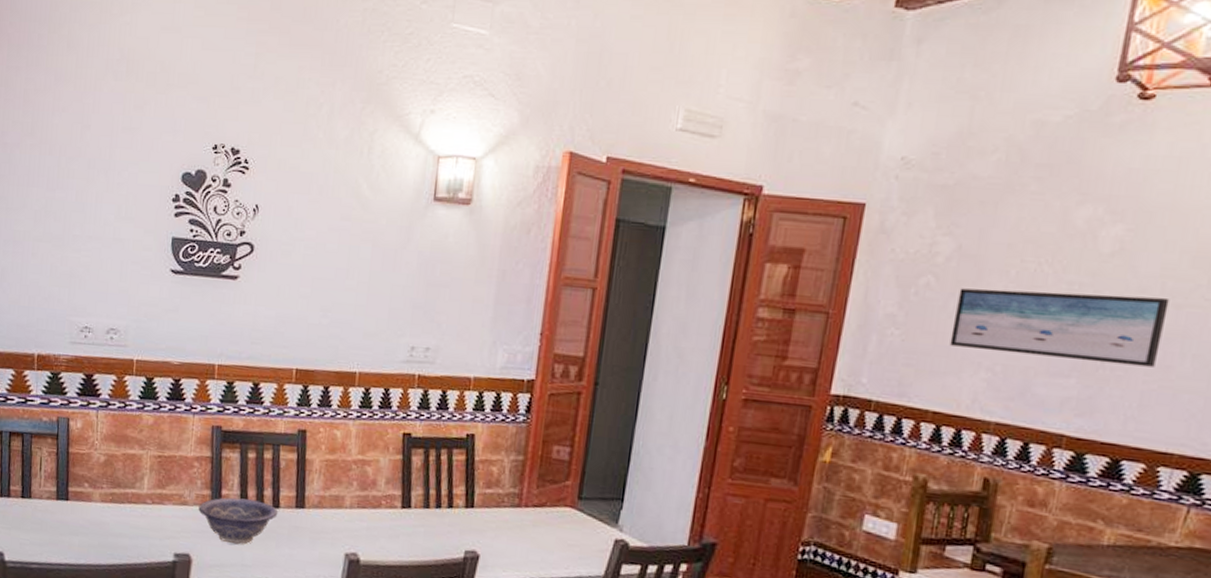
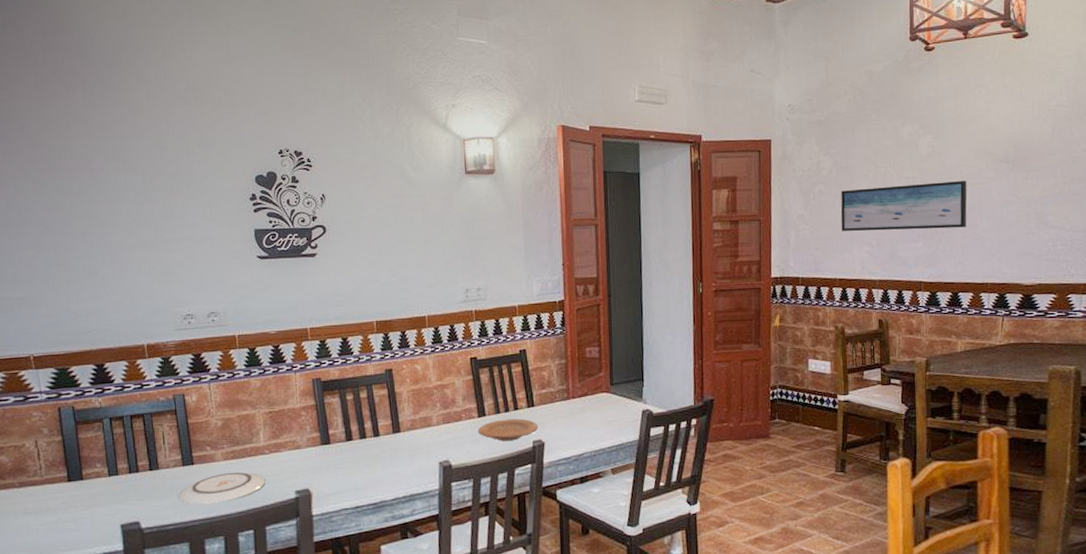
plate: none [47,516,143,550] -> present [178,472,266,505]
decorative bowl: present [198,497,278,544] -> none [311,433,379,473]
plate: none [398,516,475,546] -> present [478,418,539,441]

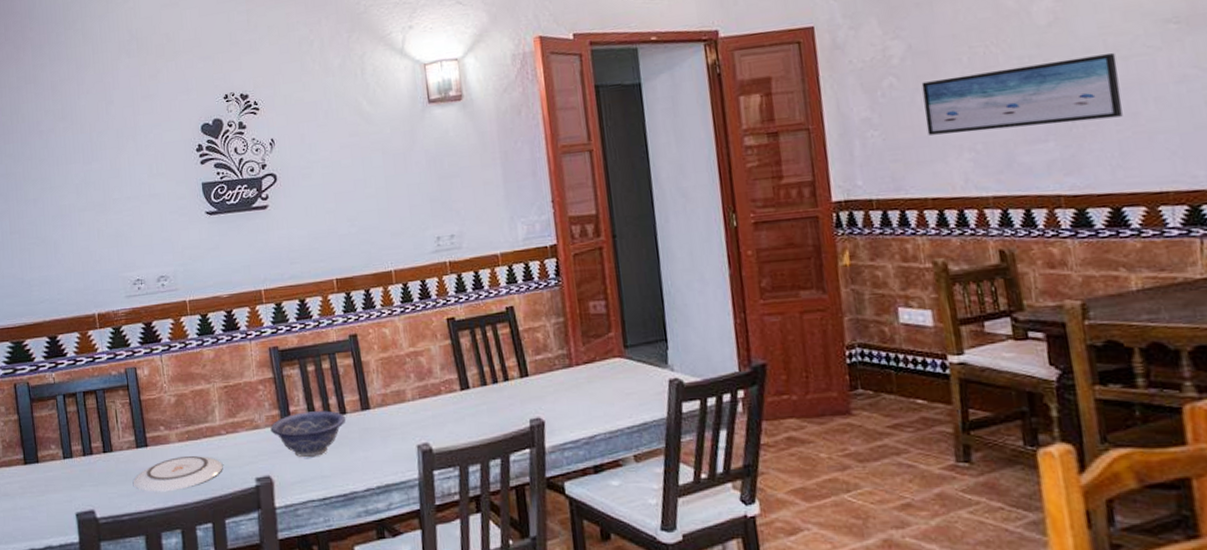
decorative bowl: none [311,433,379,473] -> present [270,410,346,457]
plate: present [478,418,539,441] -> none [461,391,536,420]

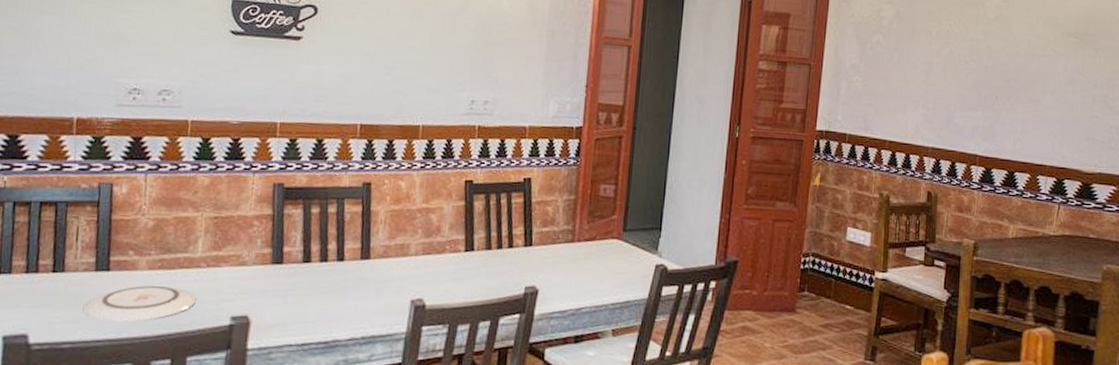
decorative bowl: present [270,410,346,457] -> none [258,254,343,300]
wall art: present [921,53,1123,135] -> none [897,44,1033,102]

